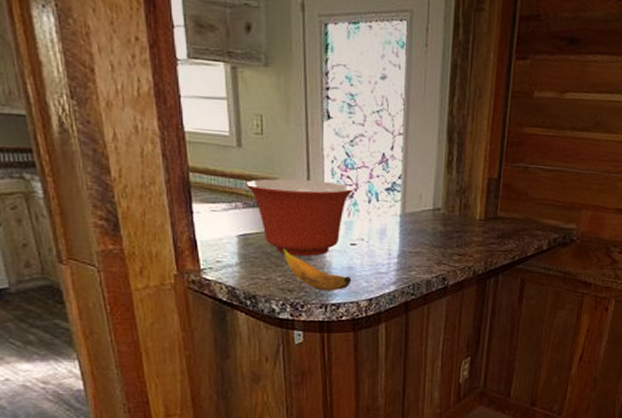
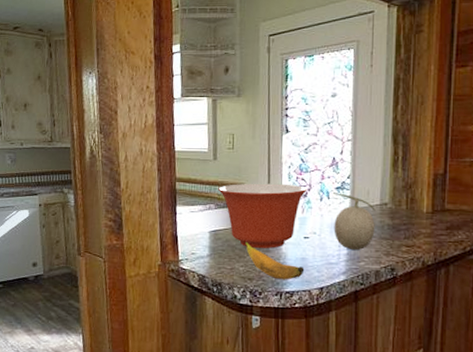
fruit: none [382,193,428,258] -> present [332,191,375,250]

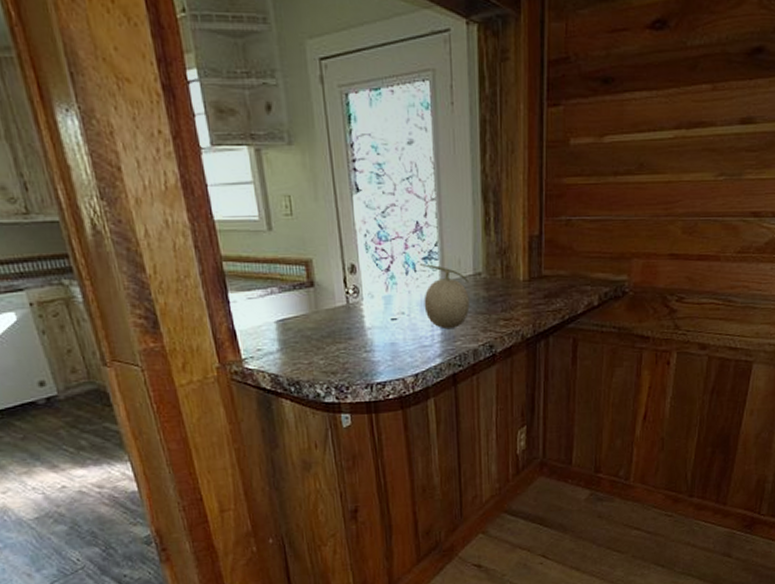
mixing bowl: present [218,183,308,248] -> none [279,256,390,336]
banana: present [245,242,305,280] -> none [322,330,396,370]

